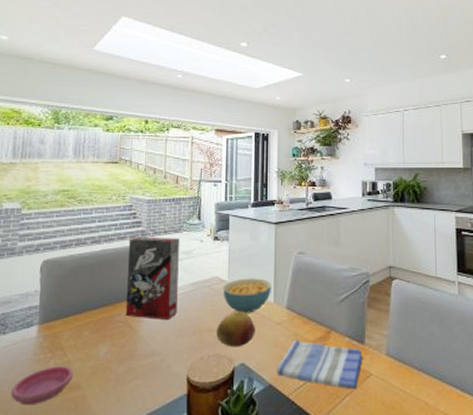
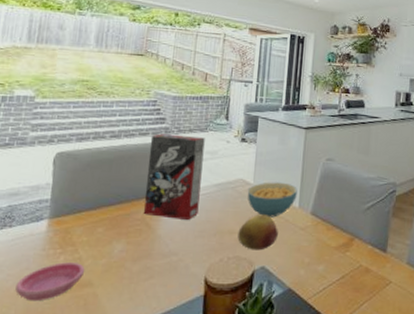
dish towel: present [277,339,363,390] -> none [297,245,384,297]

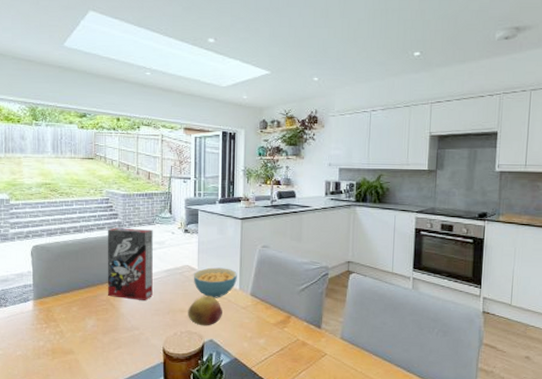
saucer: present [15,262,84,302] -> none [16,335,66,365]

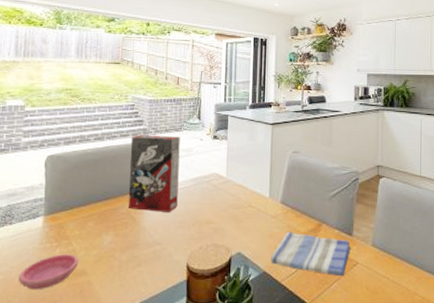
saucer: none [16,335,66,365] -> present [19,254,78,290]
fruit: present [188,296,222,326] -> none [215,205,251,238]
cereal bowl: present [193,267,237,298] -> none [221,175,267,208]
dish towel: none [241,321,319,366] -> present [271,231,351,277]

